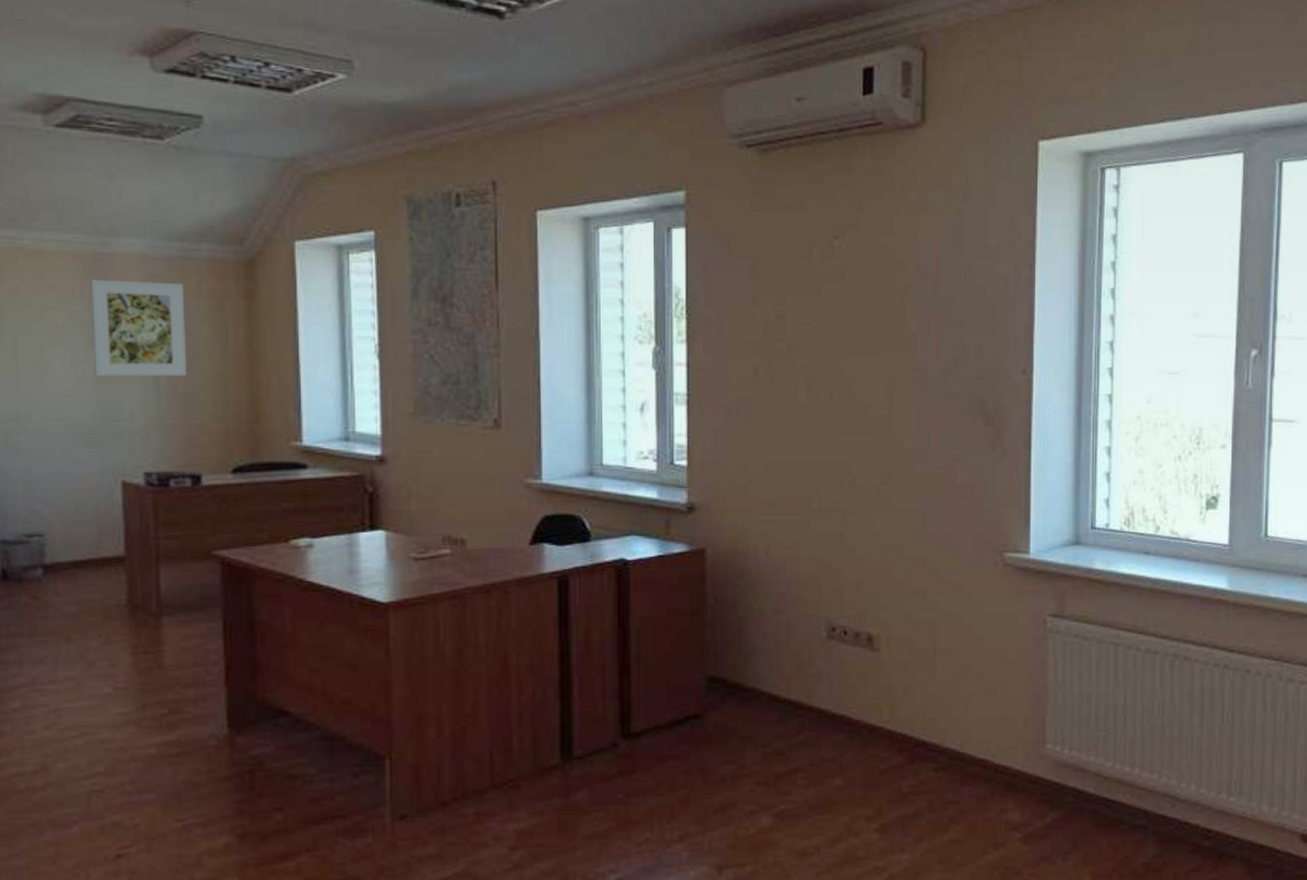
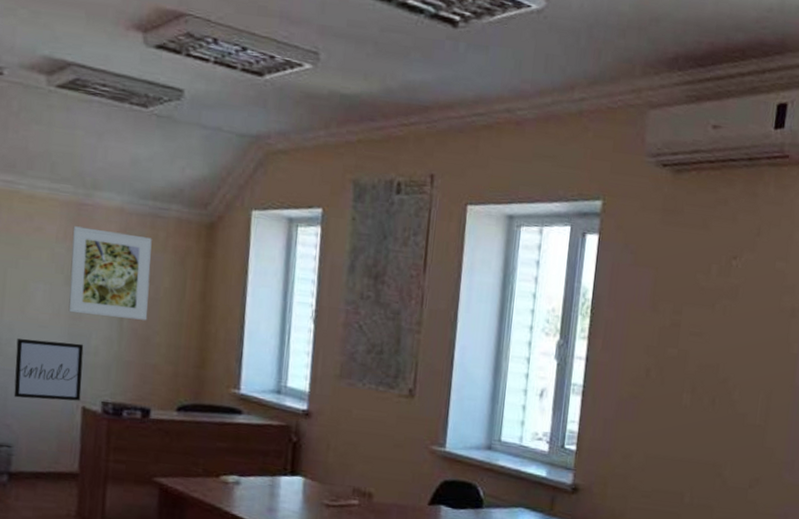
wall art: none [38,410,119,479] -> present [14,338,84,401]

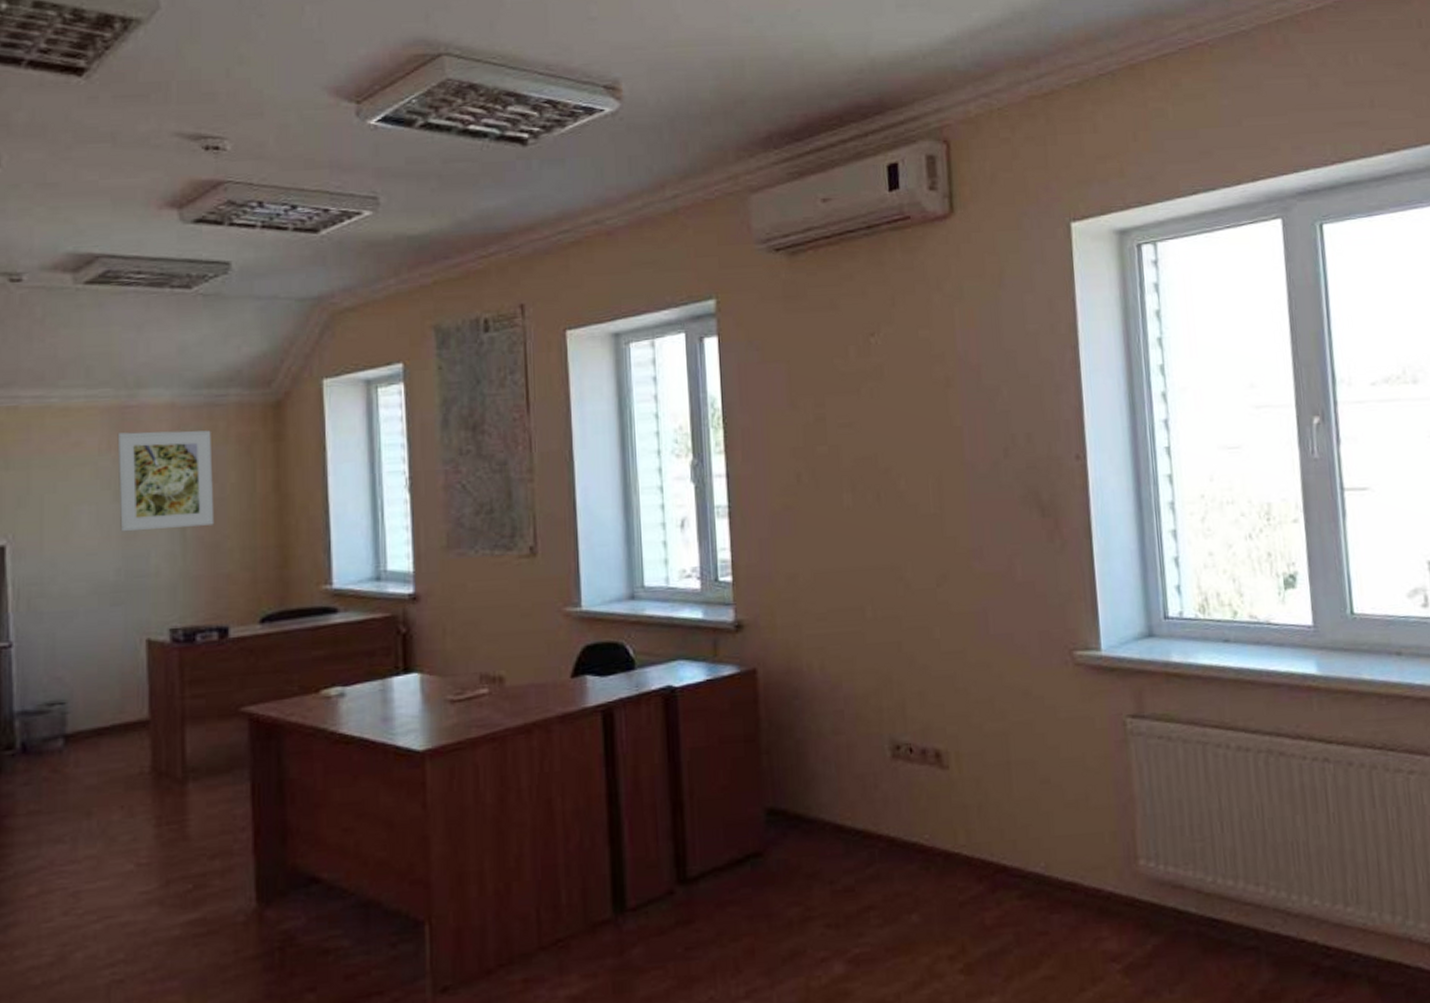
wall art: present [14,338,84,401] -> none [62,566,144,644]

